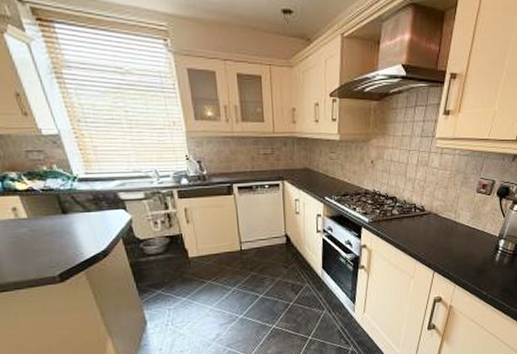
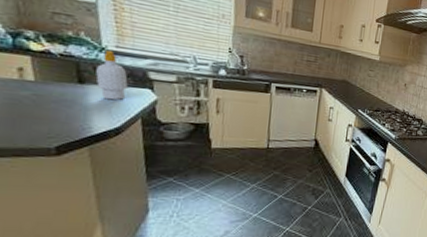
soap bottle: none [74,177,104,225] -> present [95,50,128,101]

